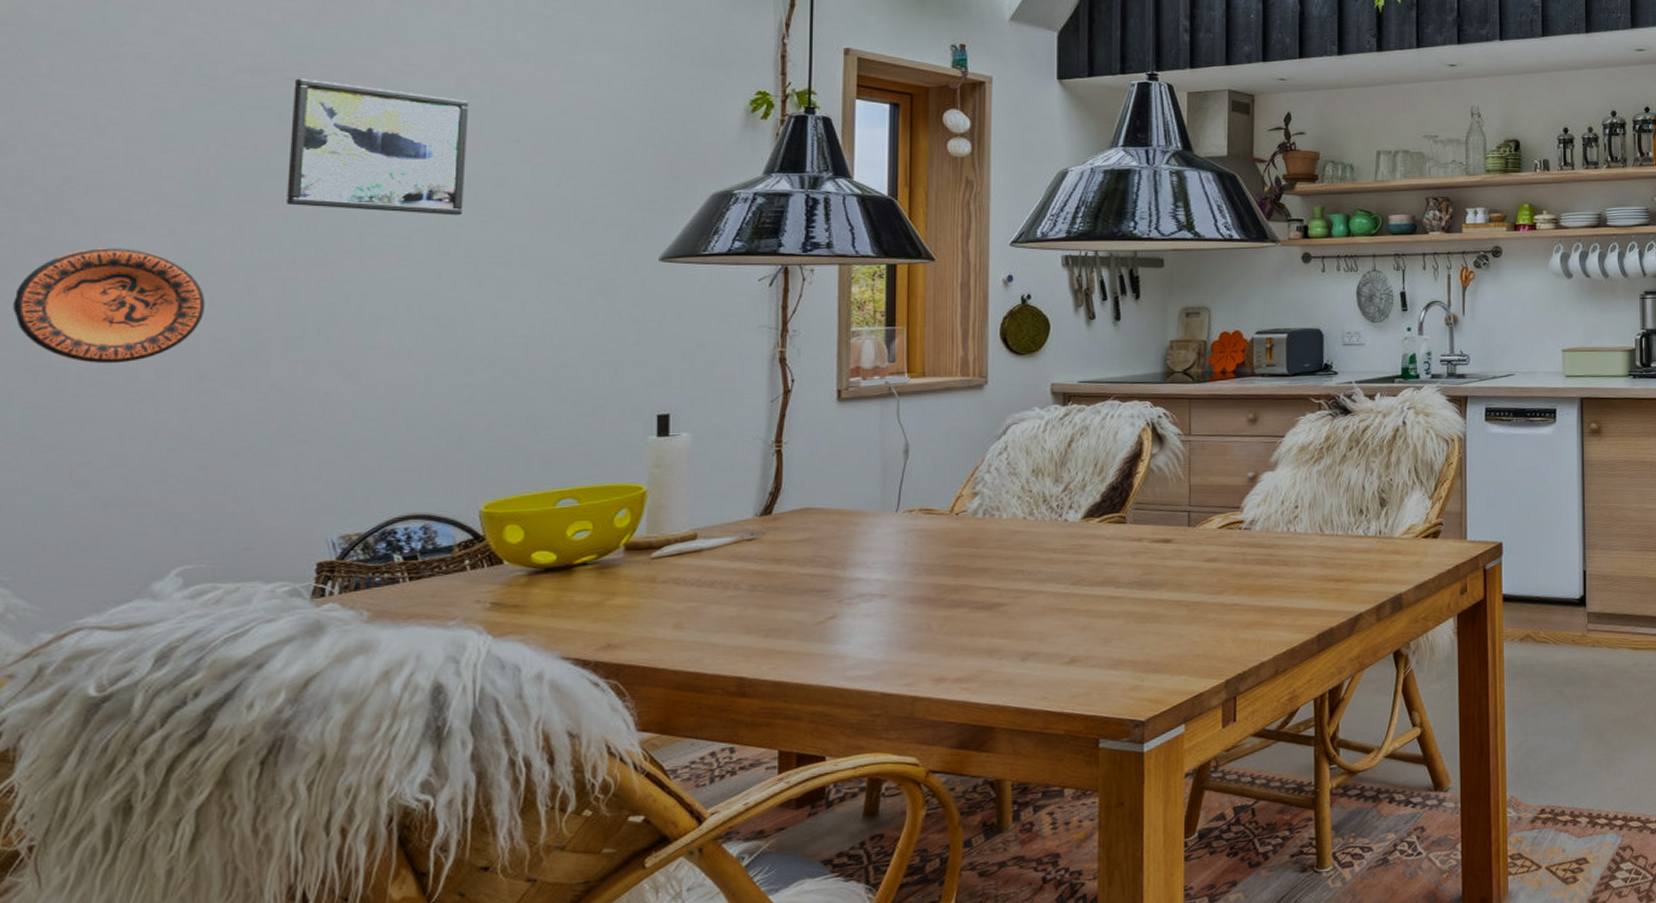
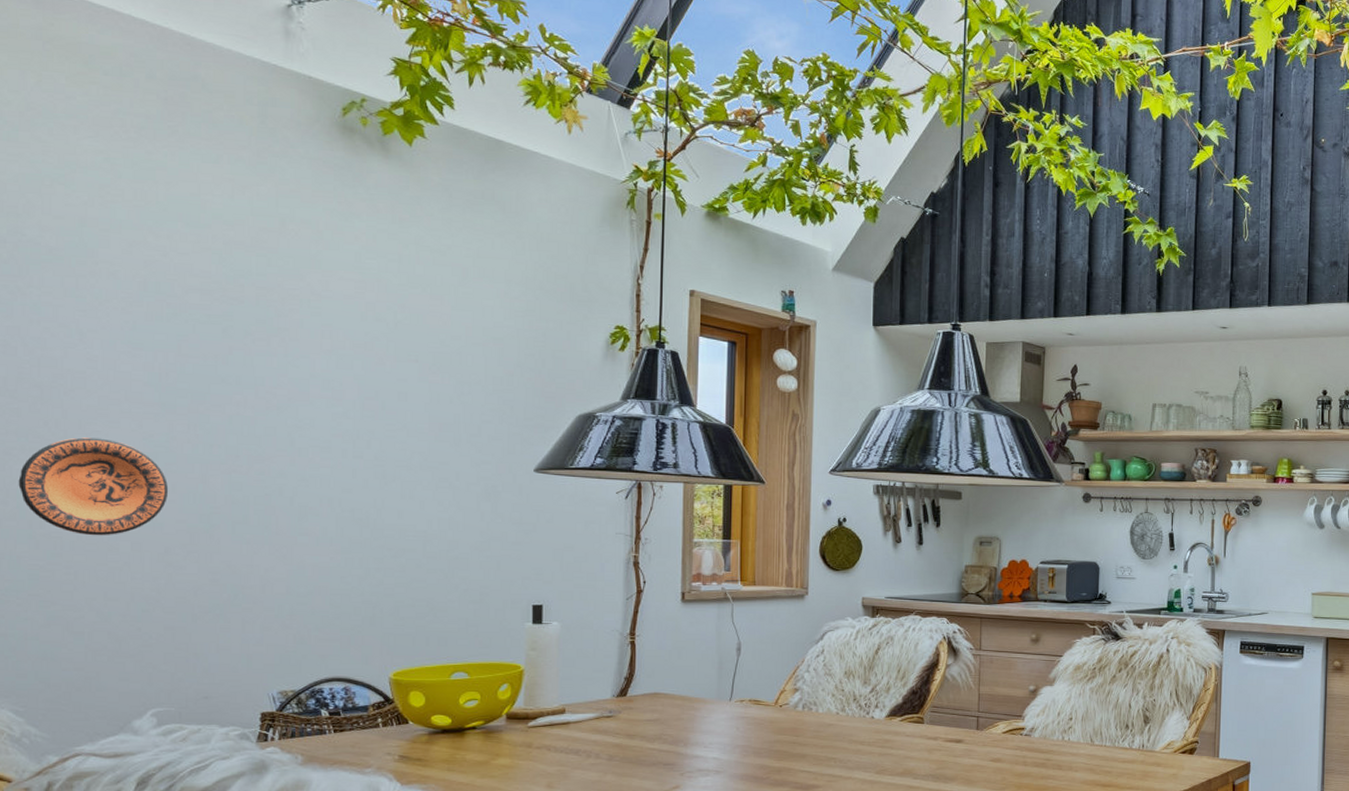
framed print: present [287,78,469,216] -> none [231,298,377,424]

